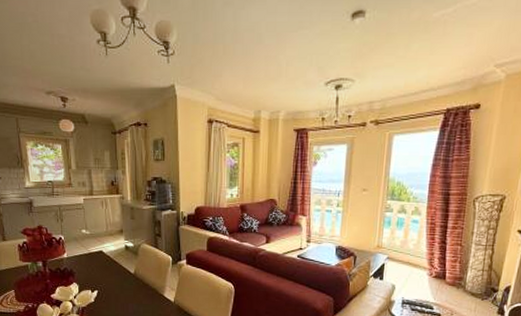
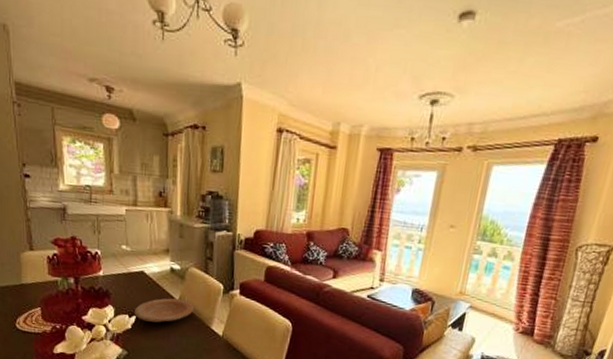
plate: none [96,272,148,295] -> present [135,298,195,323]

